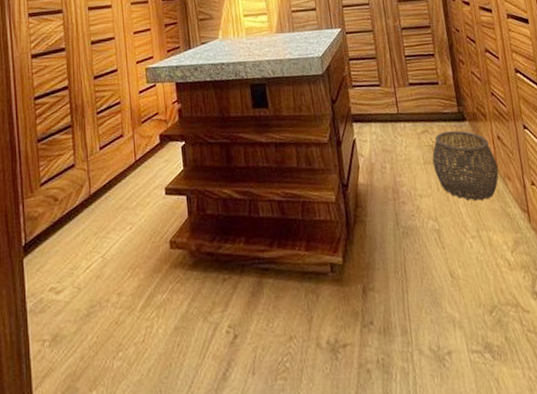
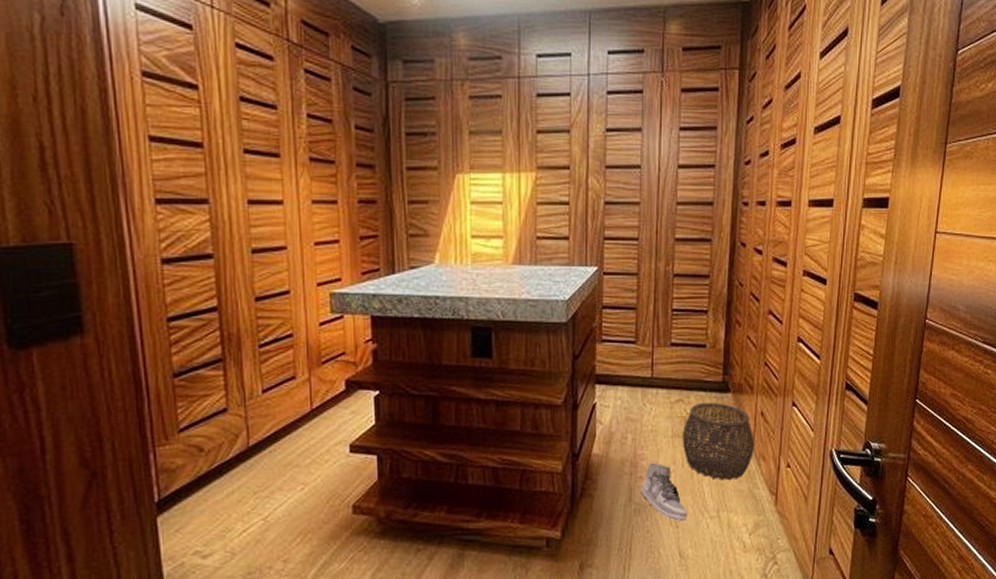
shoe: none [405,188,451,243] -> present [641,462,688,522]

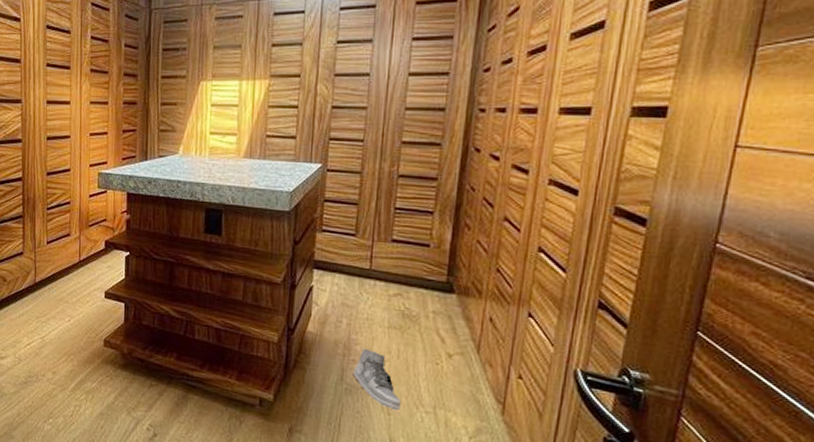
woven basket: present [682,402,754,480] -> none [398,299,480,380]

